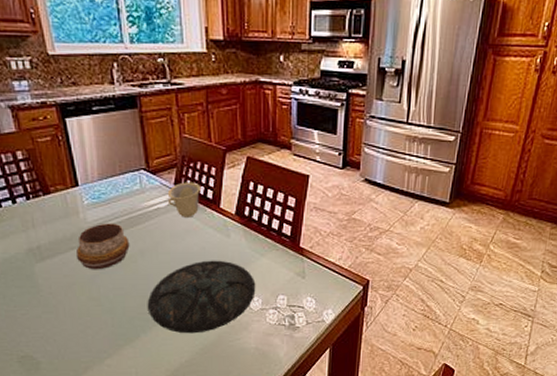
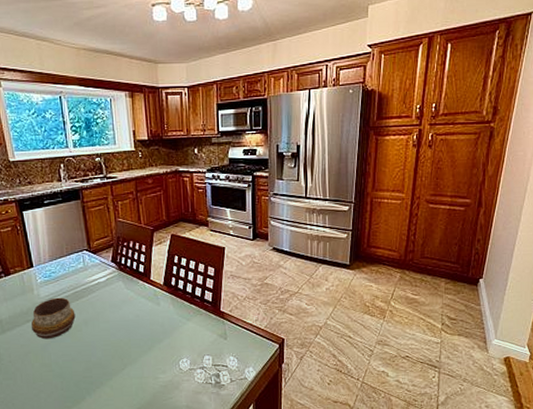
plate: present [147,260,256,334] -> none [91,326,184,395]
cup: present [167,182,202,217] -> none [106,258,134,290]

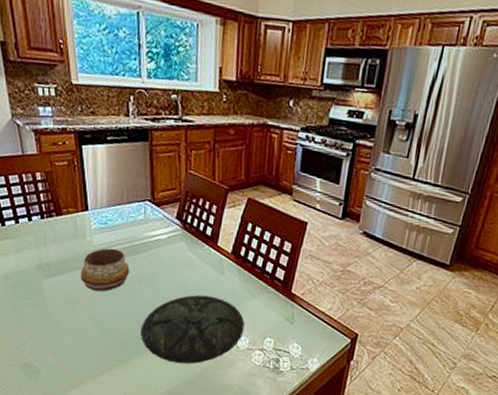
plate: none [91,326,184,395] -> present [140,295,245,364]

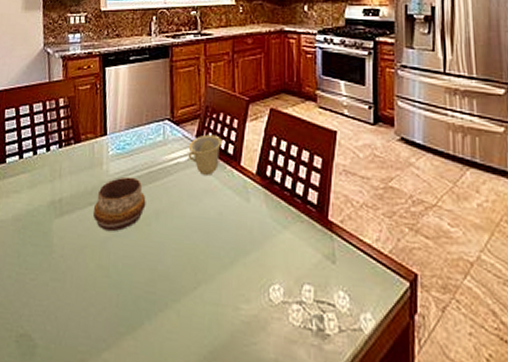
plate: present [140,295,245,364] -> none [155,229,277,329]
cup: none [168,216,202,252] -> present [188,134,223,175]

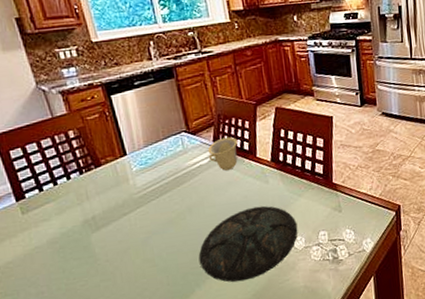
decorative bowl: present [93,176,146,232] -> none [129,184,178,233]
plate: none [155,229,277,329] -> present [199,205,298,282]

